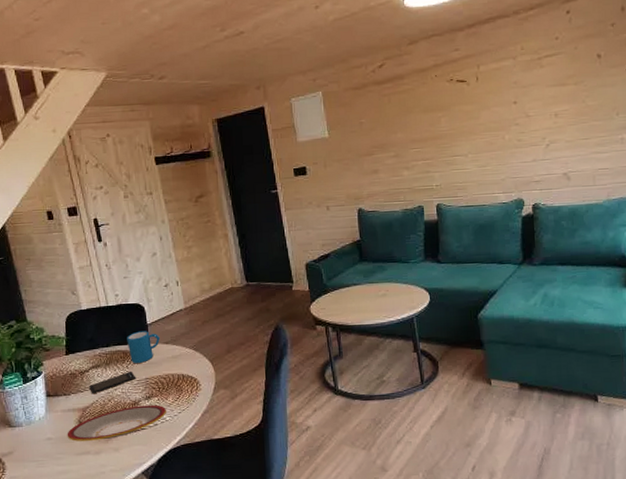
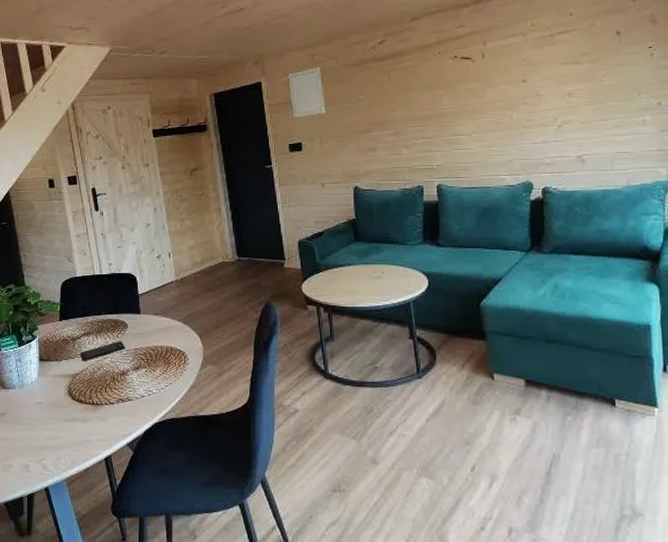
plate: present [67,405,166,441] -> none [57,376,153,408]
mug: present [127,331,160,363] -> none [118,301,150,333]

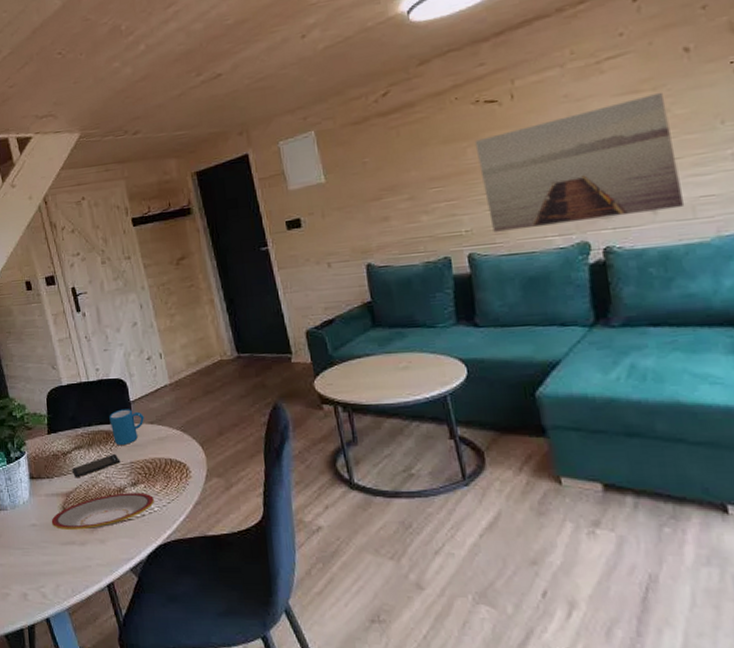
plate: none [57,376,153,408] -> present [51,492,154,530]
mug: none [118,301,150,333] -> present [109,409,144,445]
wall art: none [450,65,606,168] -> present [474,92,685,232]

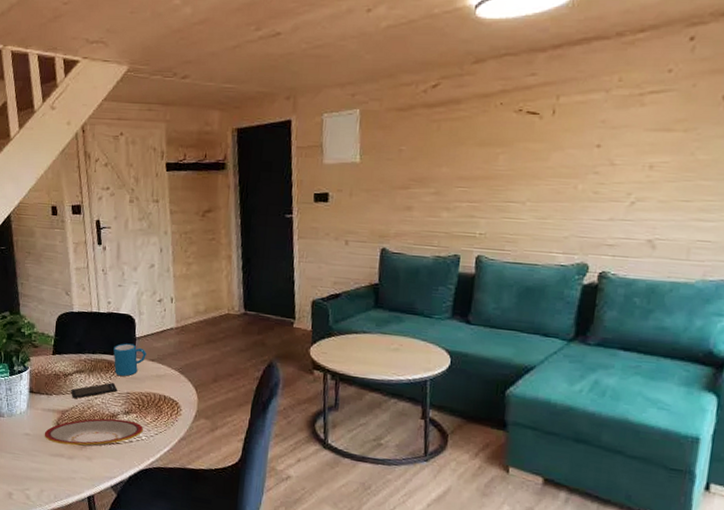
wall art: present [474,92,685,232] -> none [504,134,692,248]

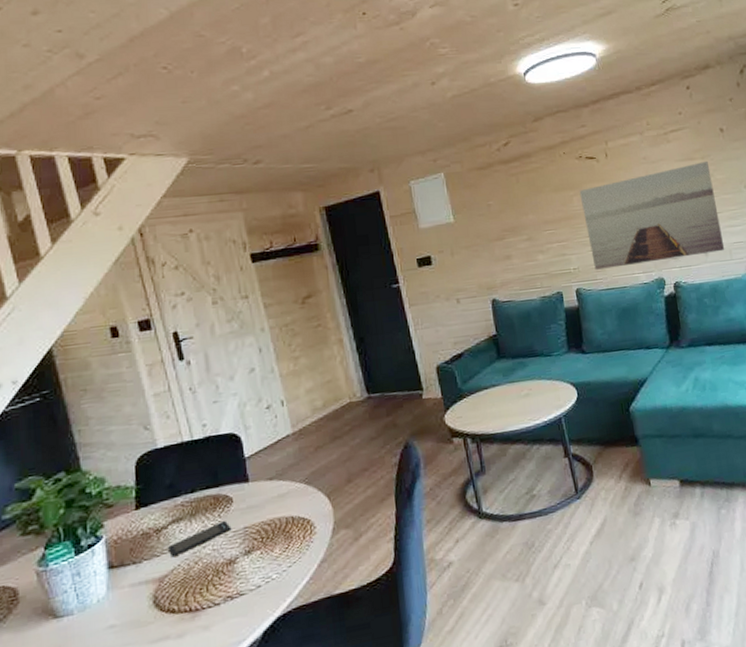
plate: present [44,418,143,447] -> none [137,560,272,625]
mug: present [113,343,146,376] -> none [218,466,262,510]
wall art: none [504,134,692,248] -> present [579,160,725,270]

